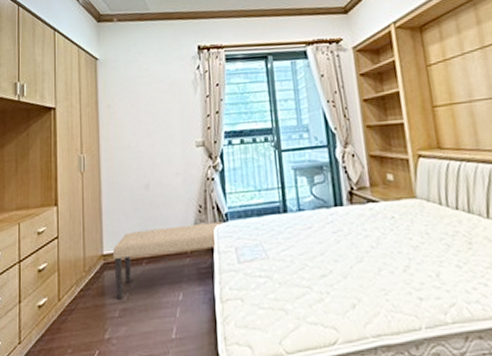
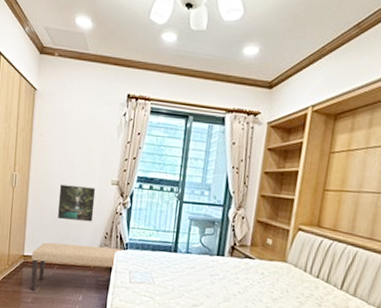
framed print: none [136,155,181,201] -> present [58,184,96,222]

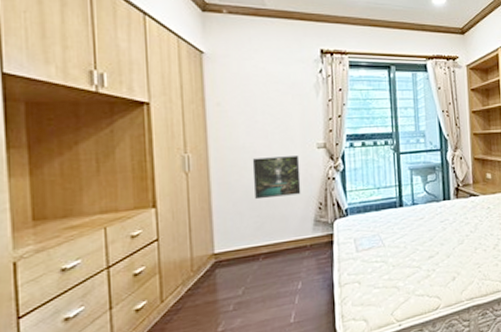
bench: present [30,242,124,291] -> none [225,216,344,295]

